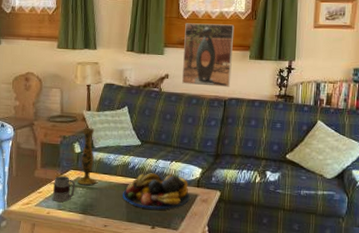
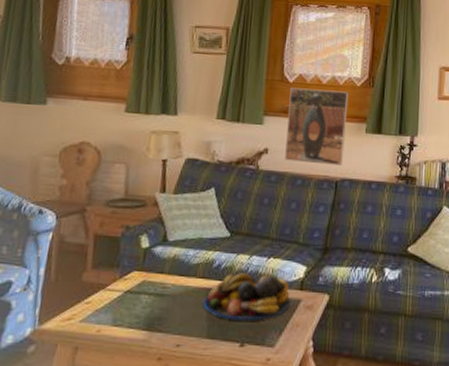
mug: present [52,176,75,202] -> none [104,279,140,315]
vase: present [76,128,96,186] -> none [141,215,171,292]

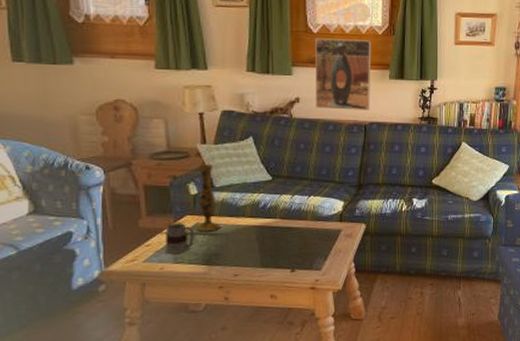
mug: none [104,279,140,315] -> present [165,223,194,254]
vase: none [141,215,171,292] -> present [195,164,220,232]
fruit bowl: present [203,273,291,321] -> none [254,210,332,251]

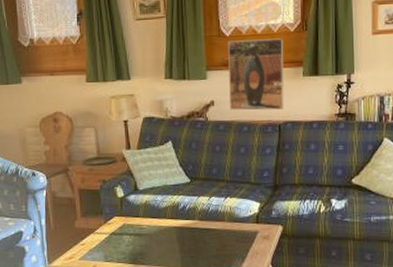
mug: present [165,223,194,254] -> none [97,224,122,253]
vase: present [195,164,220,232] -> none [122,168,144,232]

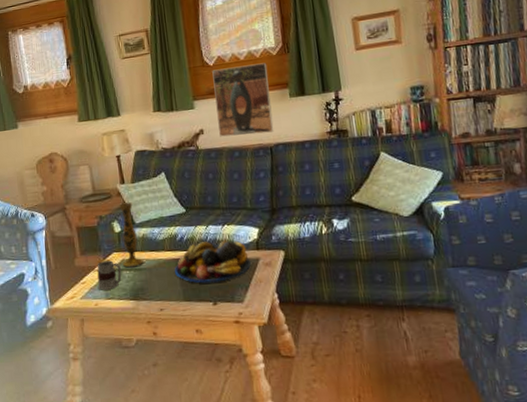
mug: none [97,224,122,253] -> present [97,260,122,290]
vase: none [122,168,144,232] -> present [118,202,143,268]
fruit bowl: none [175,212,249,252] -> present [175,240,251,283]

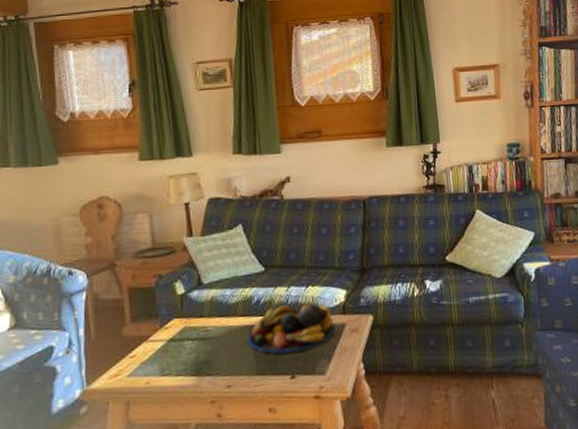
mug: present [97,260,122,290] -> none [150,328,182,365]
vase: present [118,202,143,268] -> none [183,258,210,337]
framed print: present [212,62,274,137] -> none [303,107,368,187]

